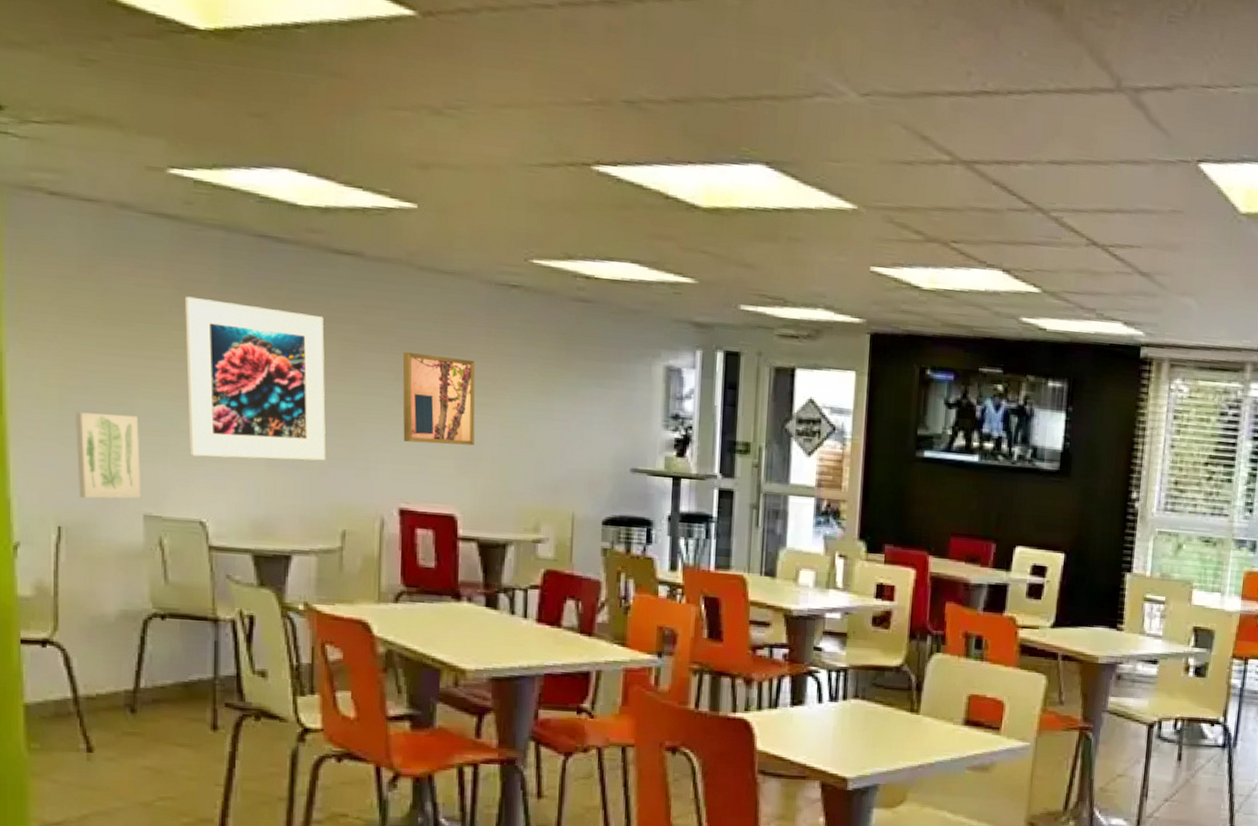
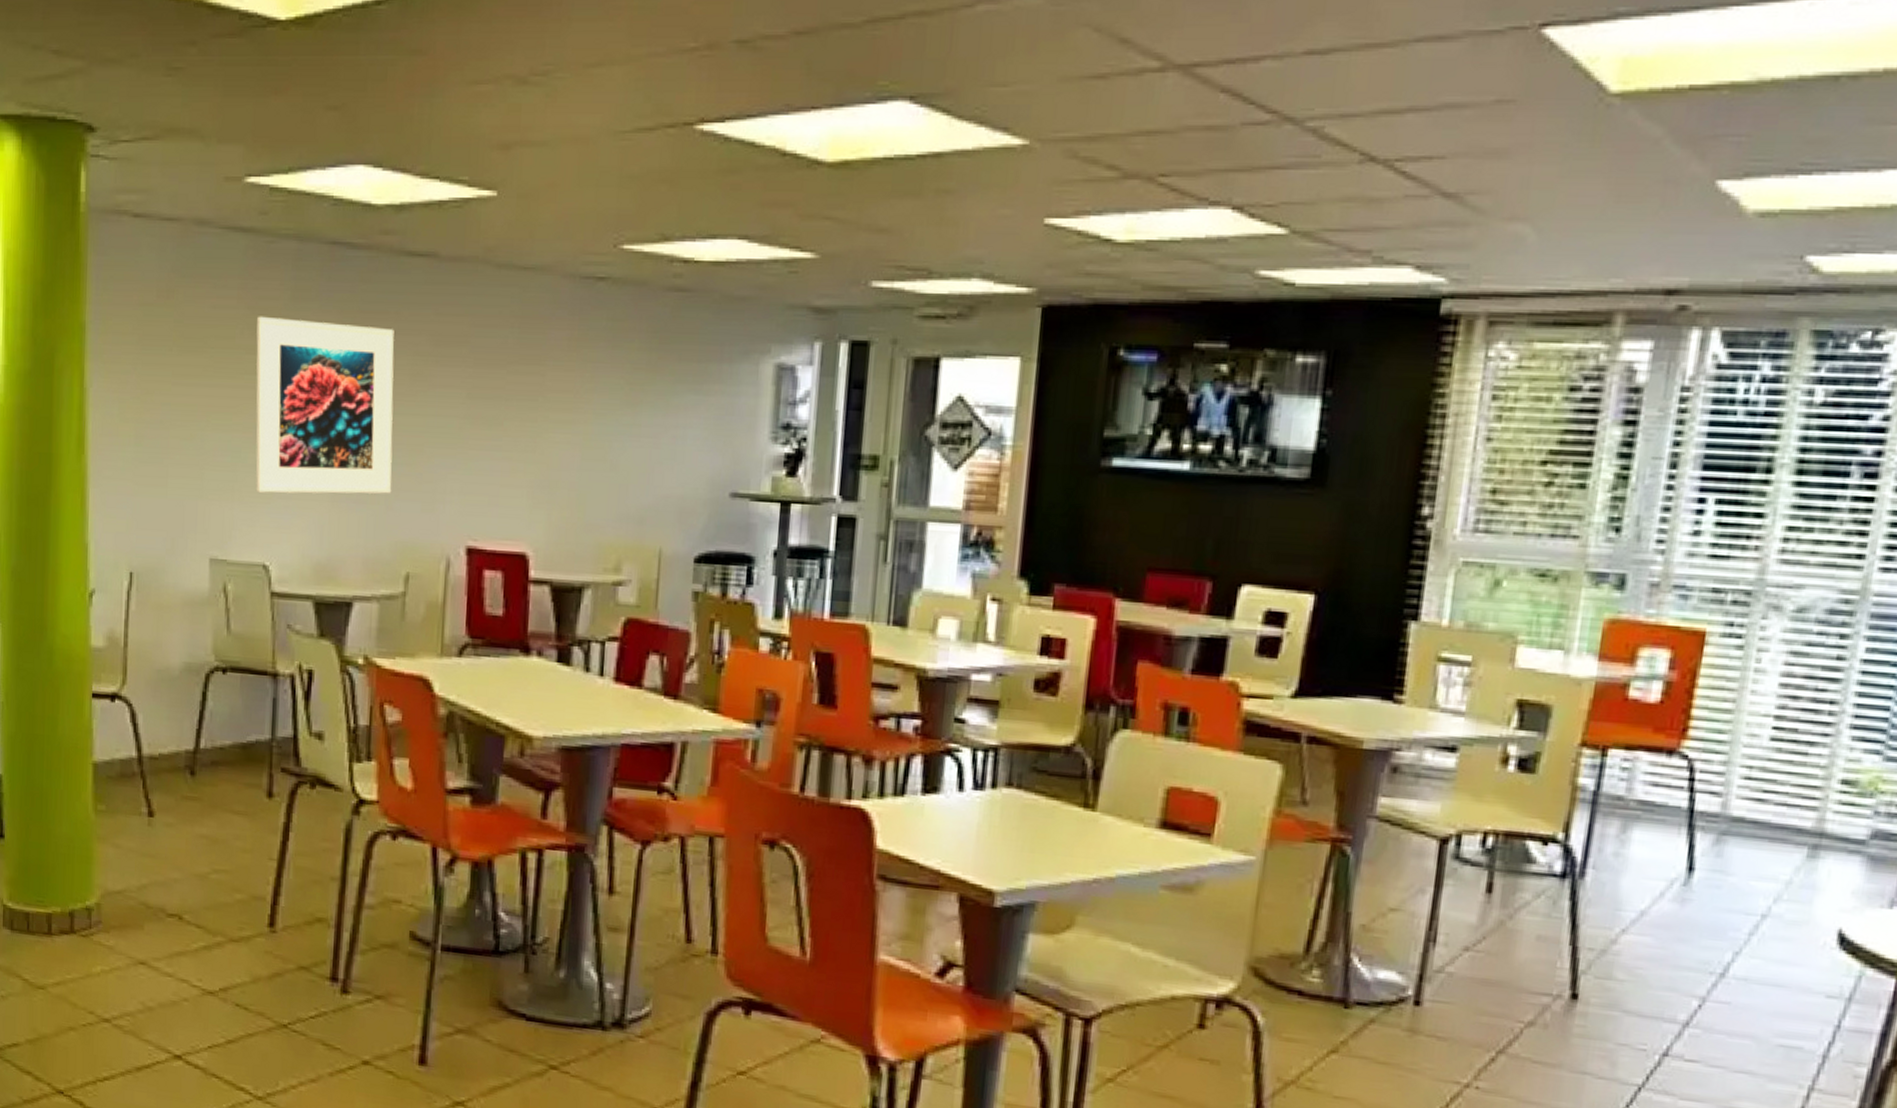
wall art: present [75,412,142,499] -> none [149,448,209,542]
wall art: present [402,351,476,446] -> none [473,363,555,471]

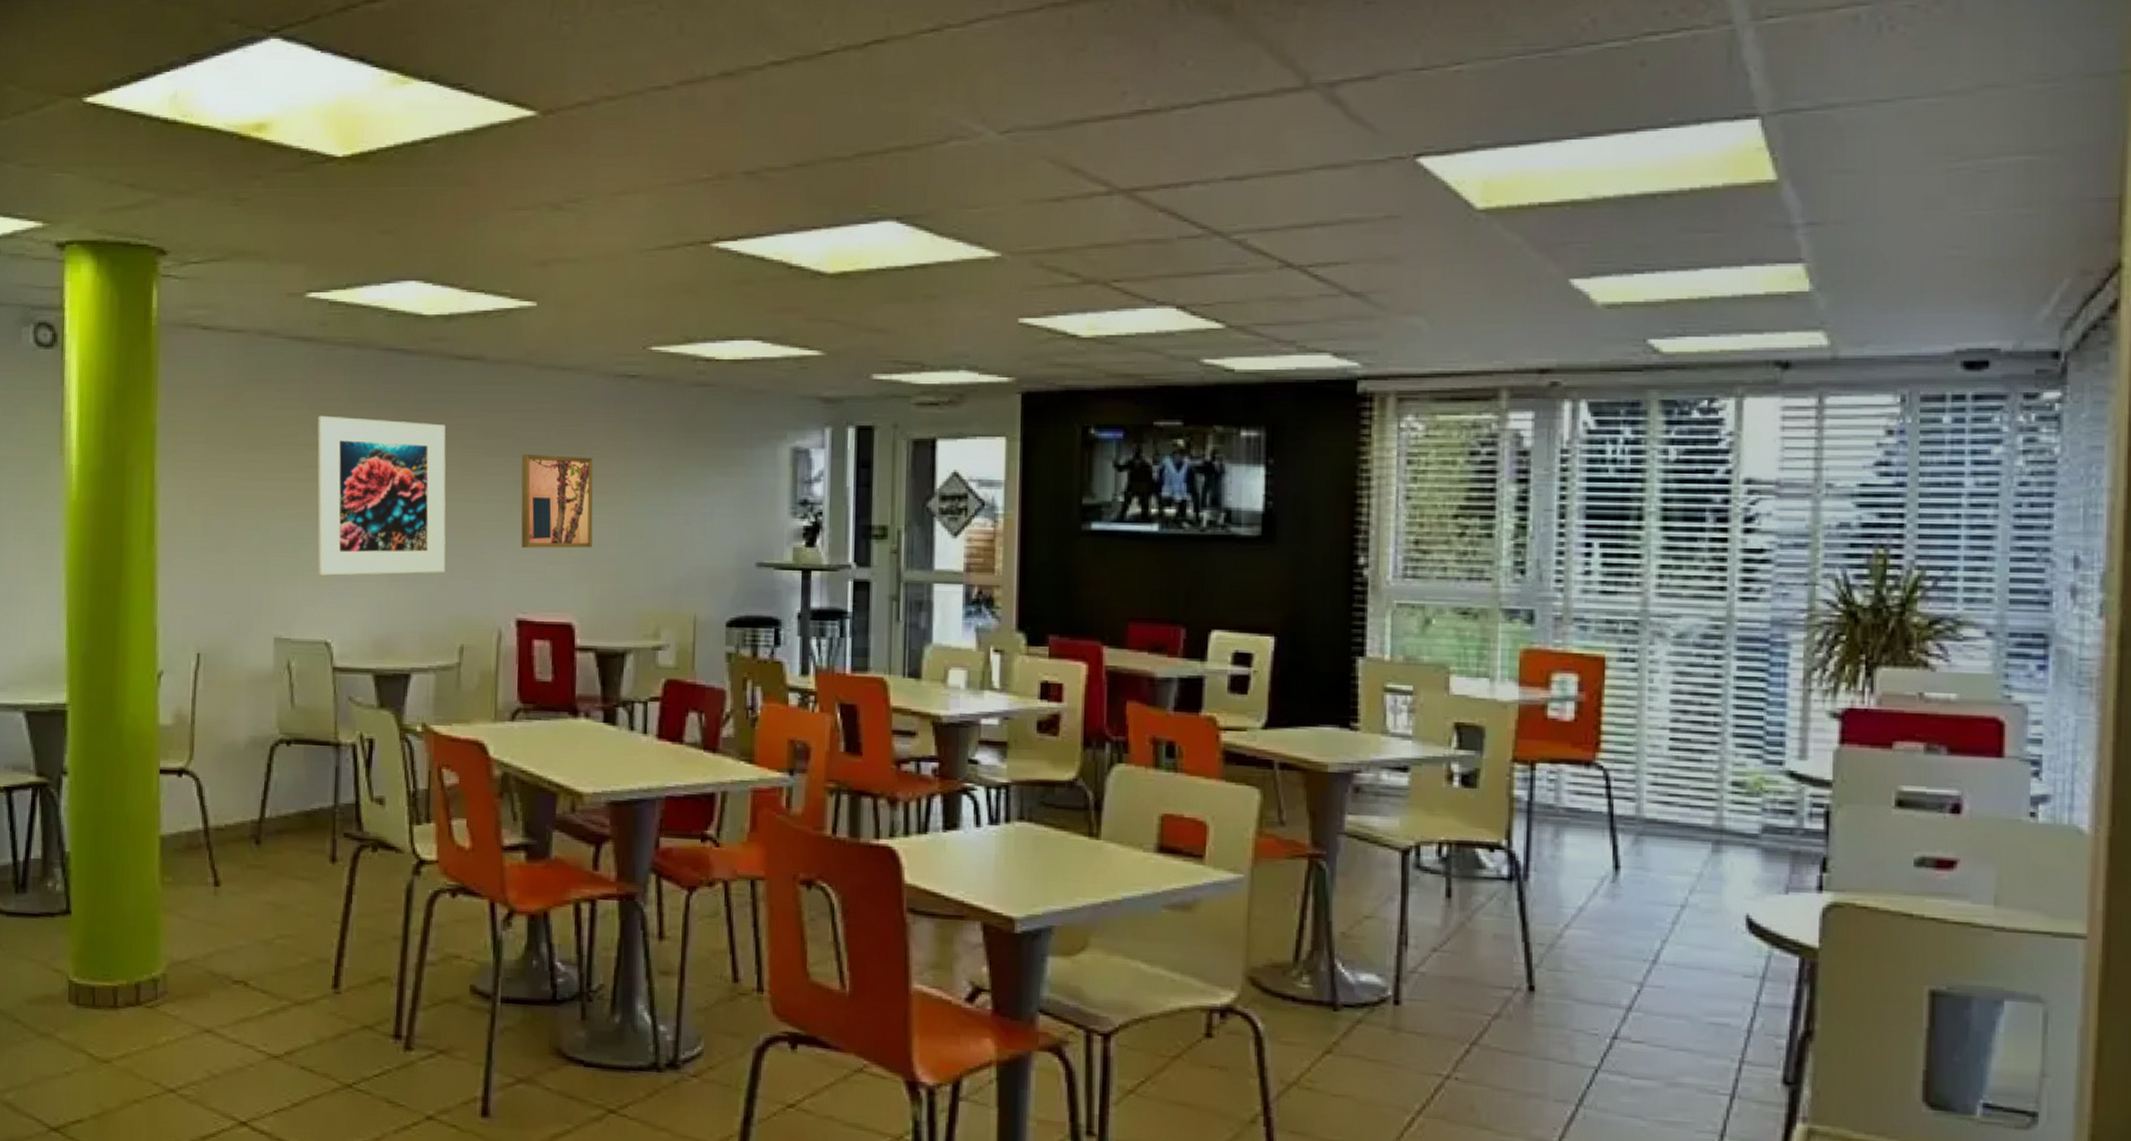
wall art: none [473,363,555,471] -> present [521,453,594,549]

